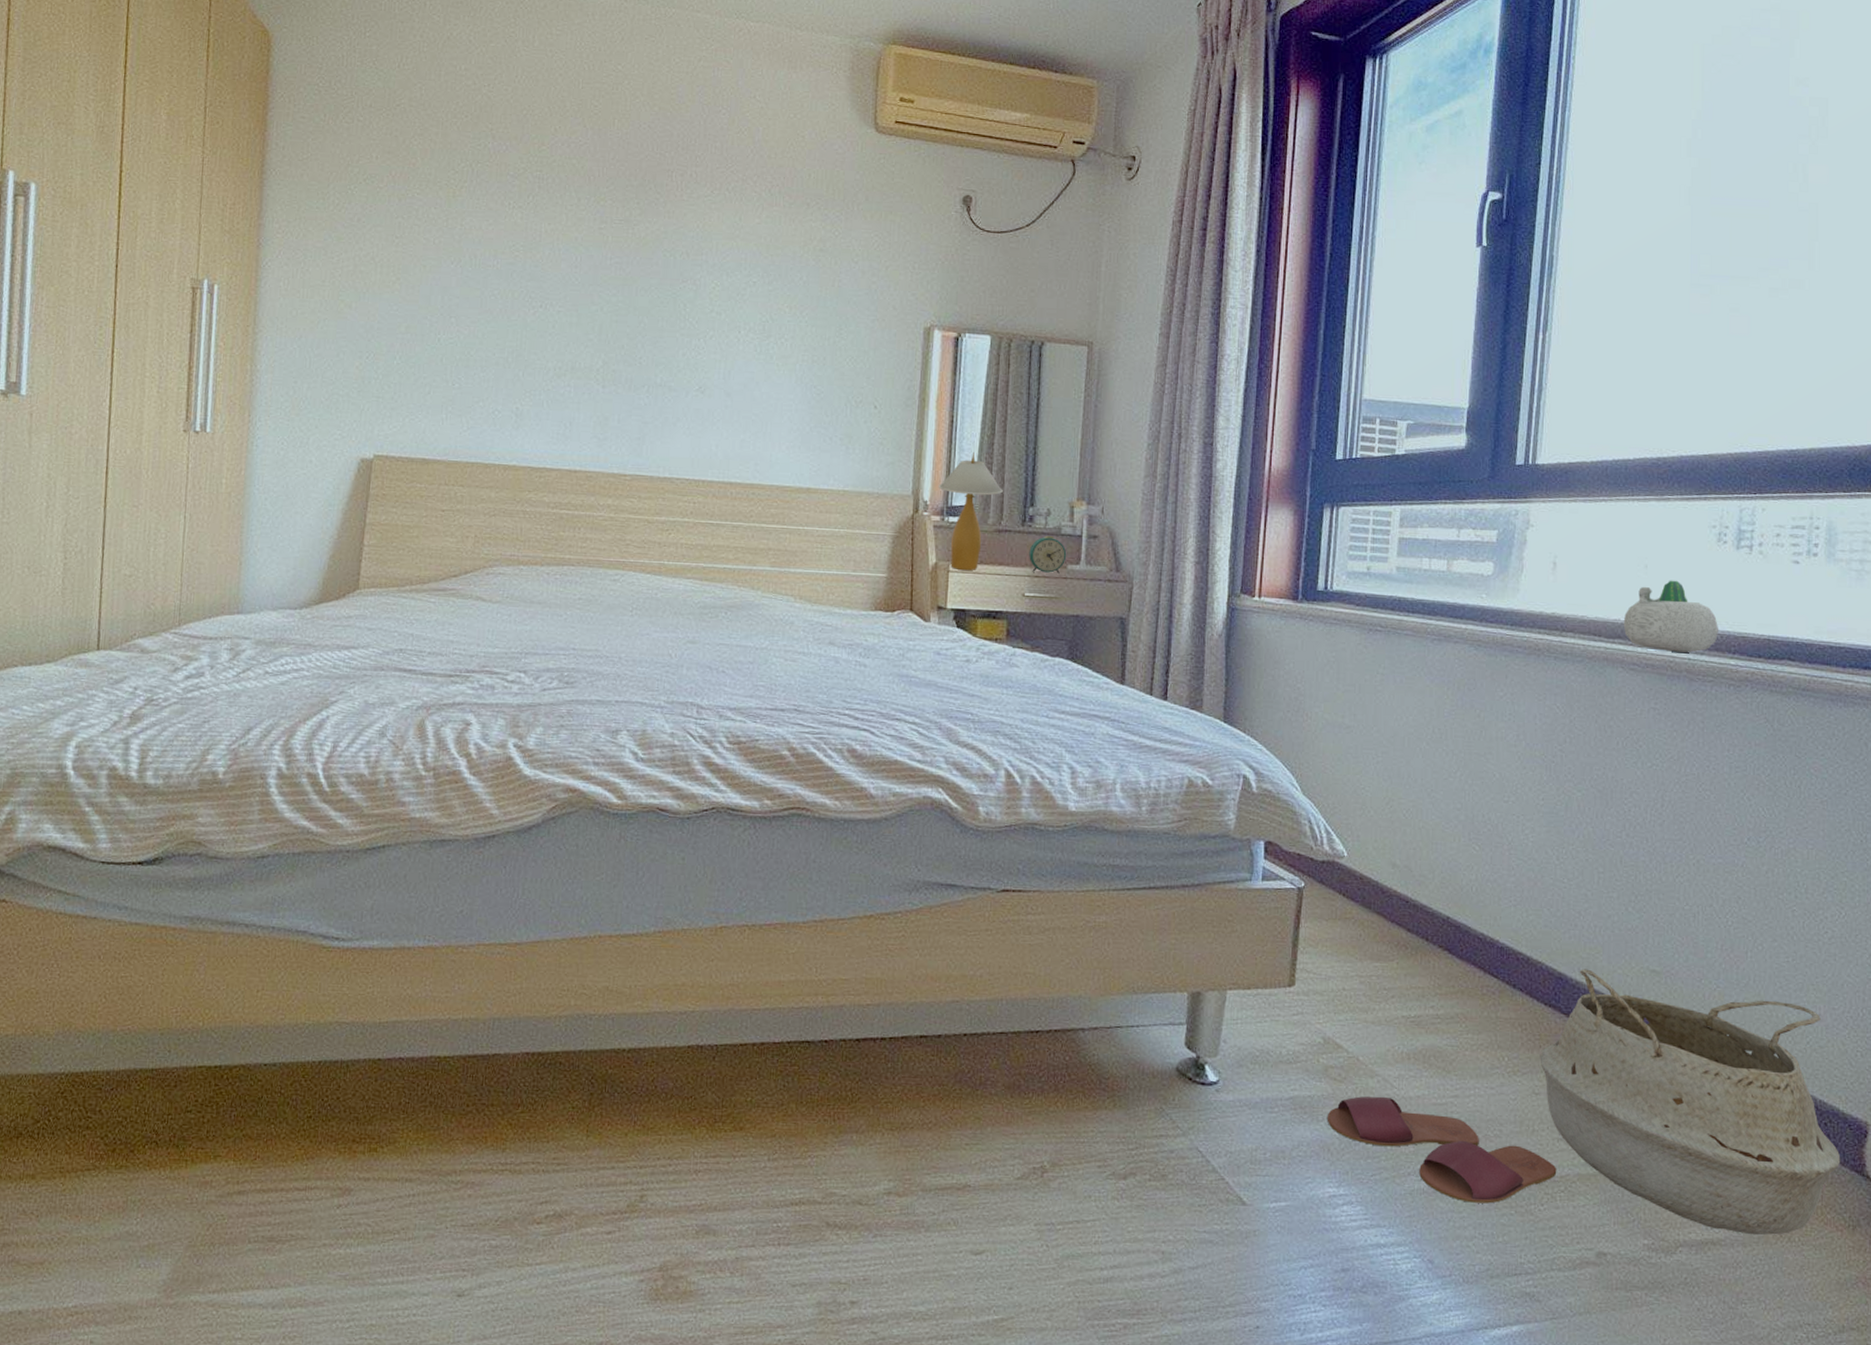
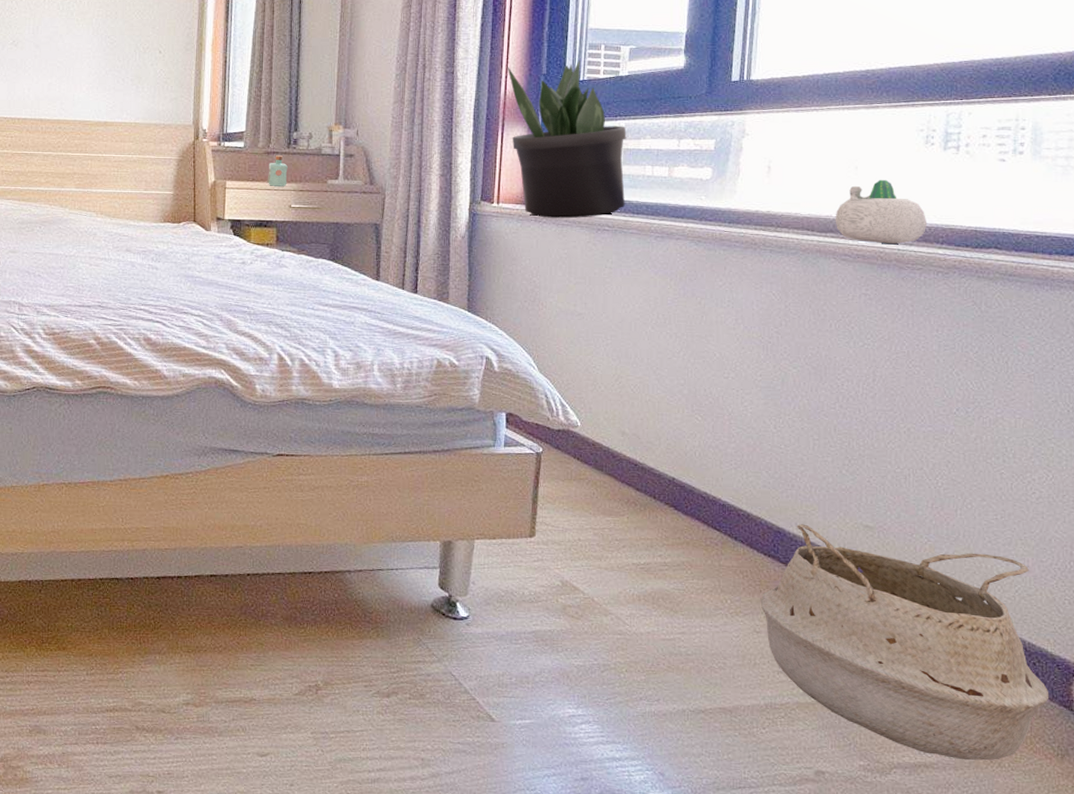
table lamp: present [938,451,1003,571] -> none [215,86,270,187]
perfume: none [997,533,1022,571] -> present [267,154,288,186]
alarm clock: present [1029,535,1067,573] -> none [294,155,327,187]
planter: none [1272,435,1402,617] -> present [507,60,627,219]
slippers: present [1327,1096,1557,1204] -> none [566,632,778,726]

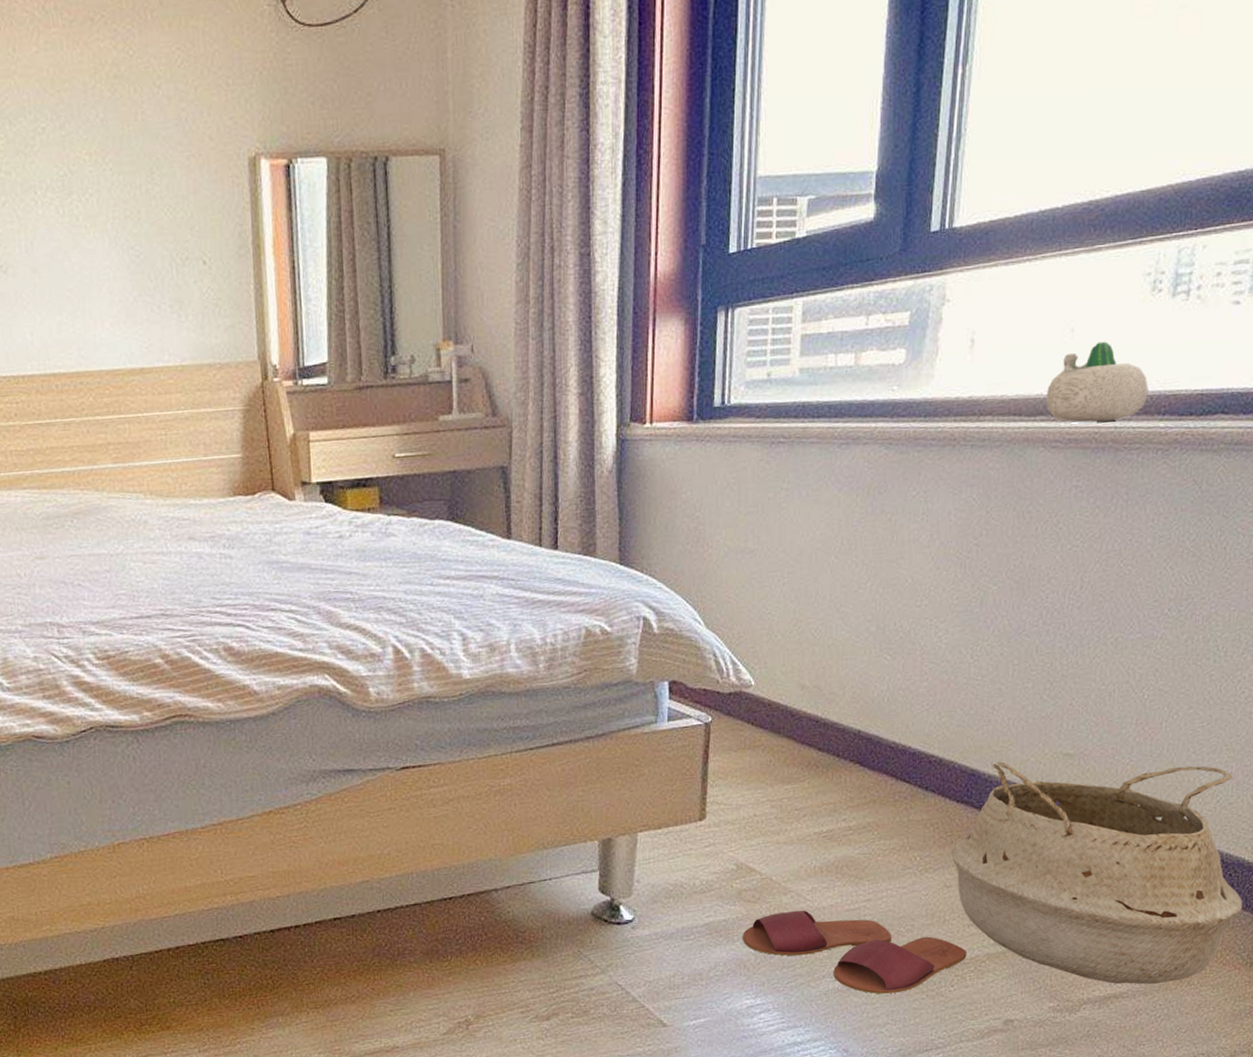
perfume: present [267,154,288,186] -> none [361,389,388,432]
planter: present [507,60,627,219] -> none [657,221,805,436]
slippers: none [566,632,778,726] -> present [742,910,967,994]

